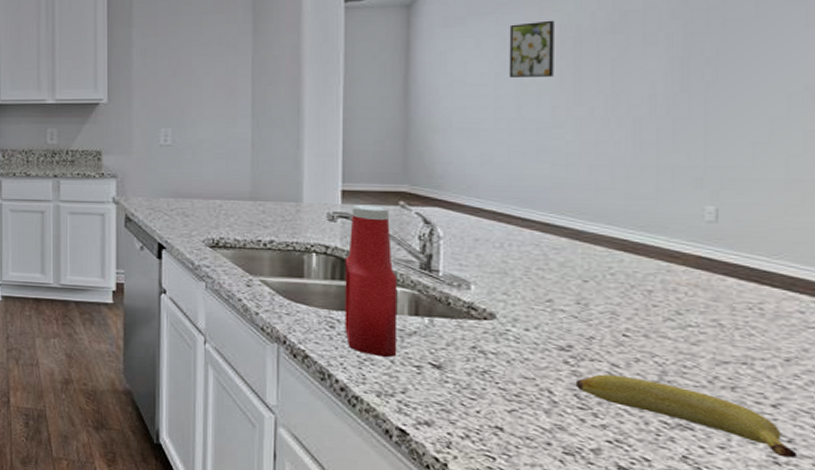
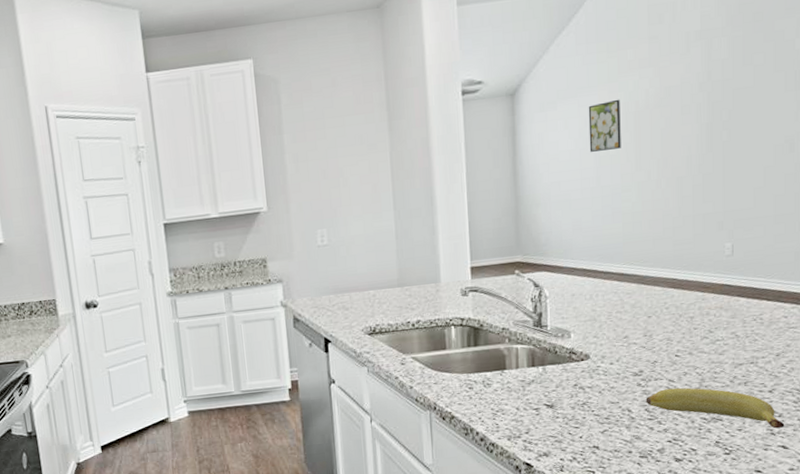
ketchup bottle: present [345,204,398,358] -> none [477,277,521,407]

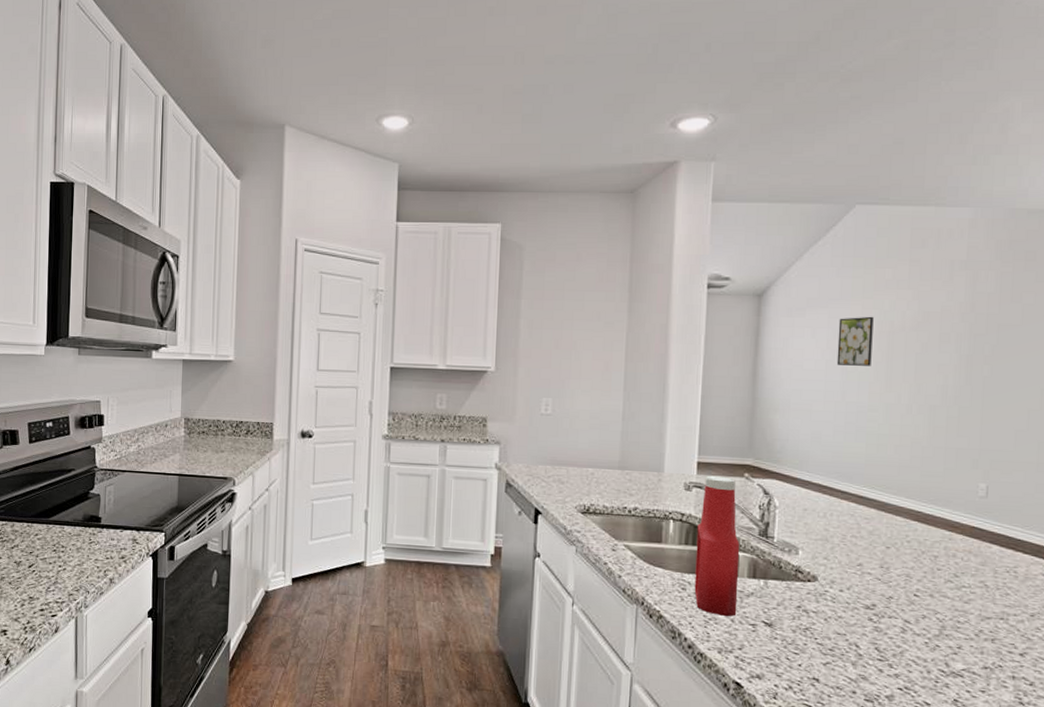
ketchup bottle: none [477,277,521,407] -> present [694,475,740,617]
banana: present [645,387,785,429] -> none [876,629,1037,699]

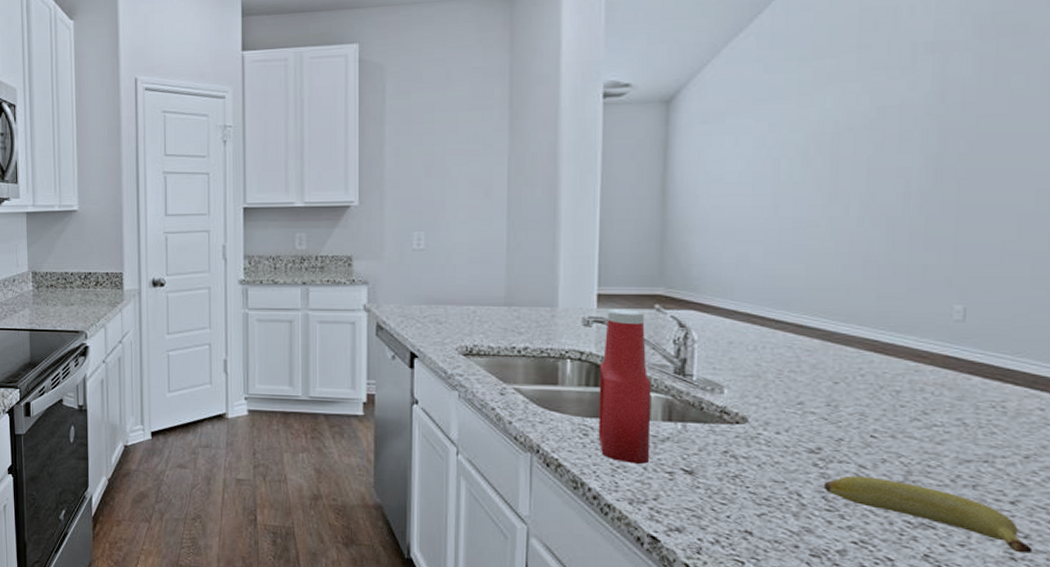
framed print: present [836,316,874,366] -> none [766,116,812,176]
banana: none [876,629,1037,699] -> present [823,475,1033,554]

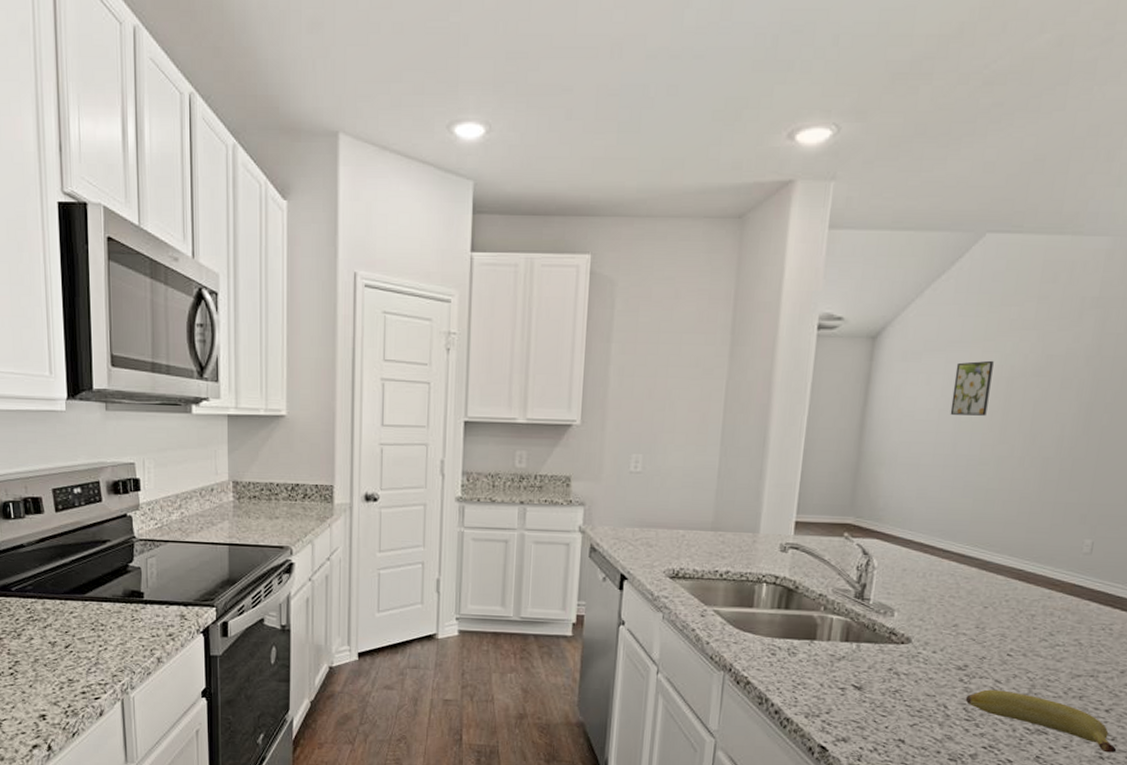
ketchup bottle: present [598,308,652,465] -> none [784,535,835,682]
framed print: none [766,116,812,176] -> present [950,360,994,416]

